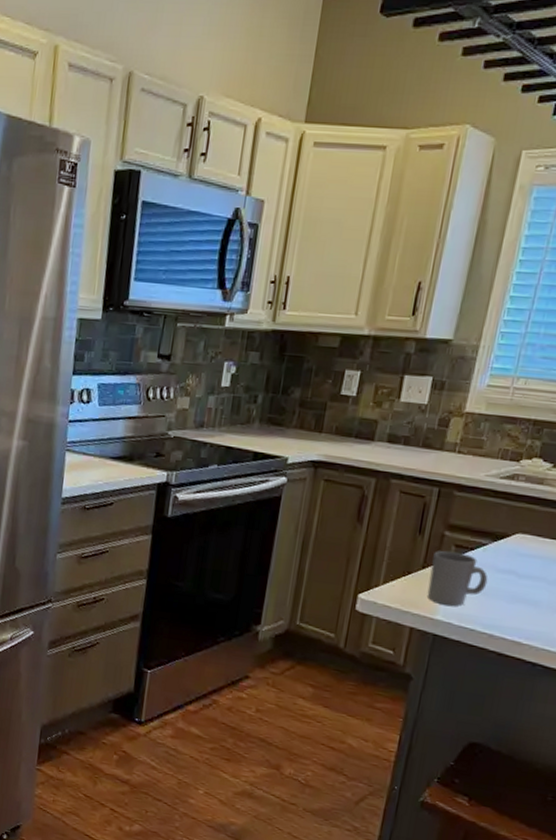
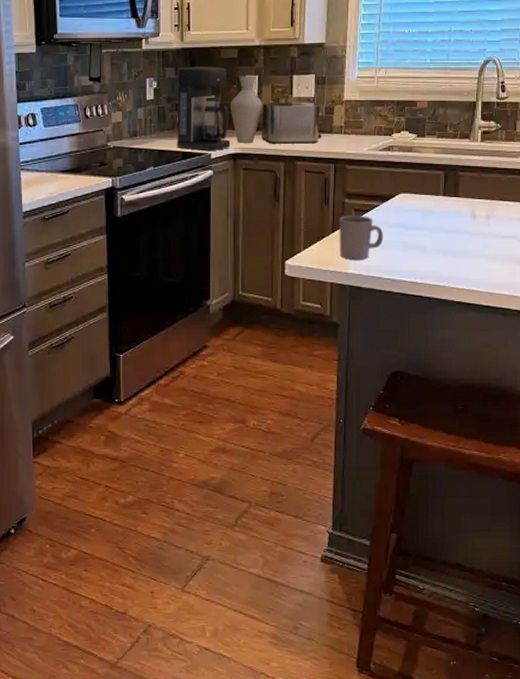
coffee maker: none [249,352,323,455] -> present [177,66,231,152]
vase: none [319,369,361,451] -> present [229,76,263,143]
toaster: none [353,404,434,461] -> present [262,102,321,144]

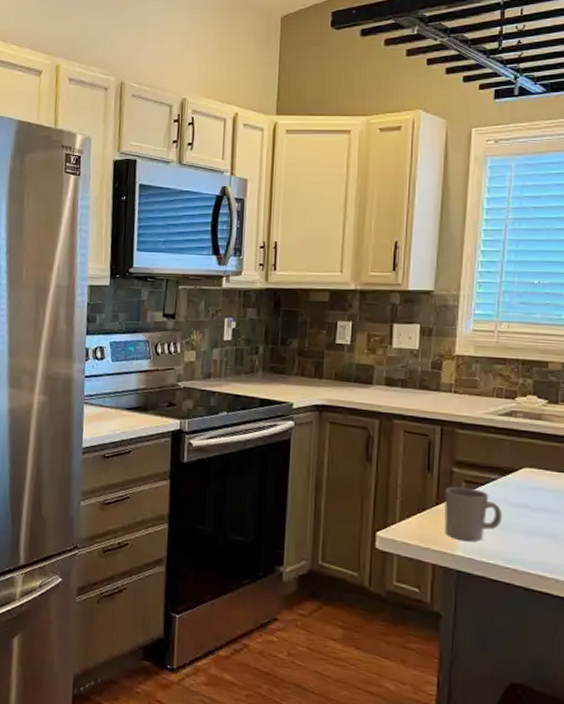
coffee maker: present [177,66,231,152] -> none [255,308,317,401]
vase: present [229,76,263,143] -> none [317,321,356,395]
toaster: present [262,102,321,144] -> none [353,351,426,401]

